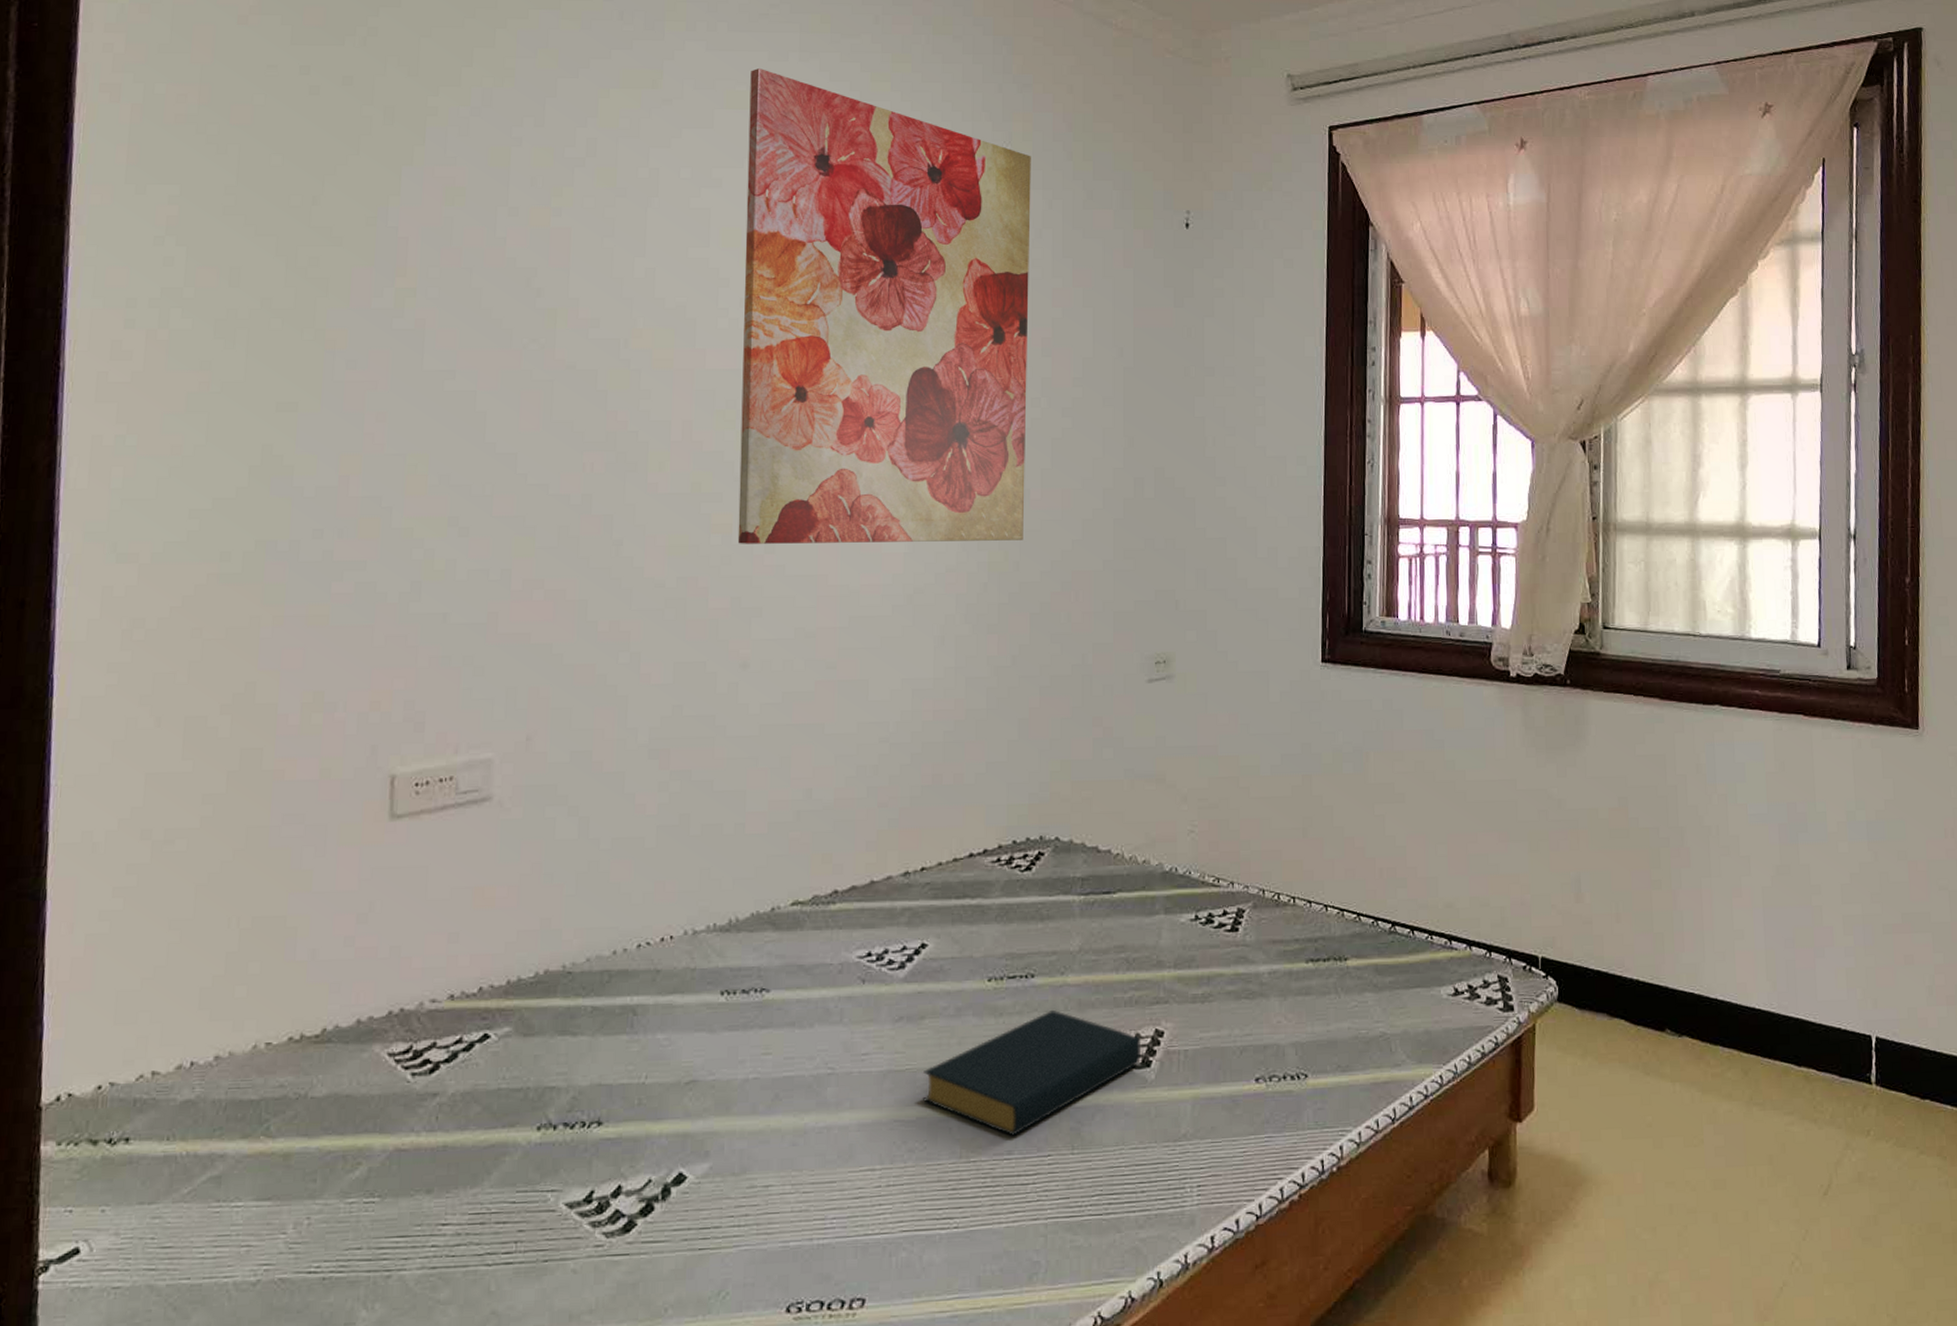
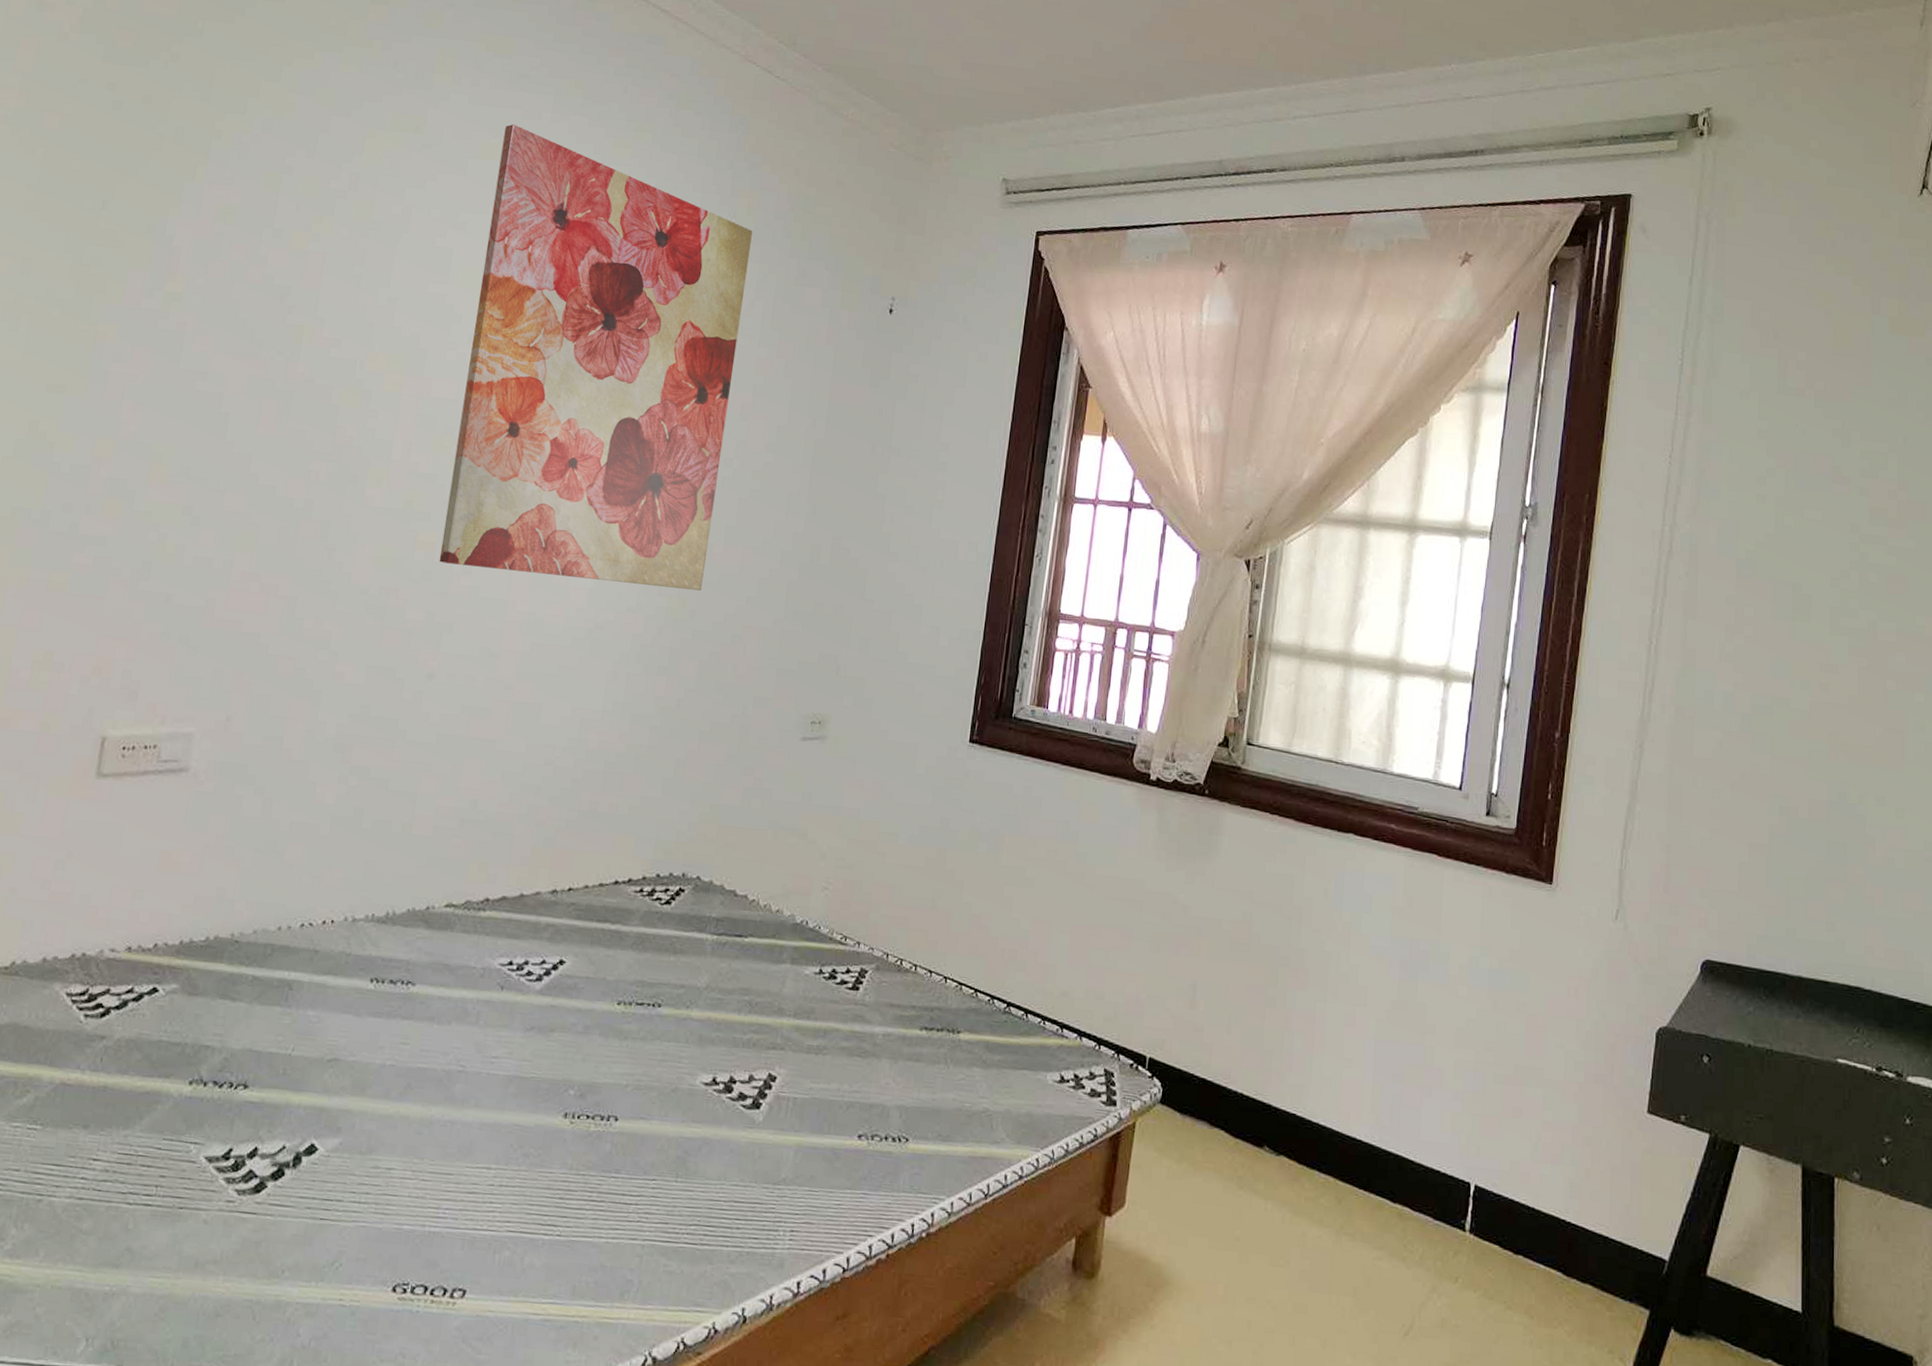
hardback book: present [922,1009,1142,1136] -> none [542,1040,754,1156]

